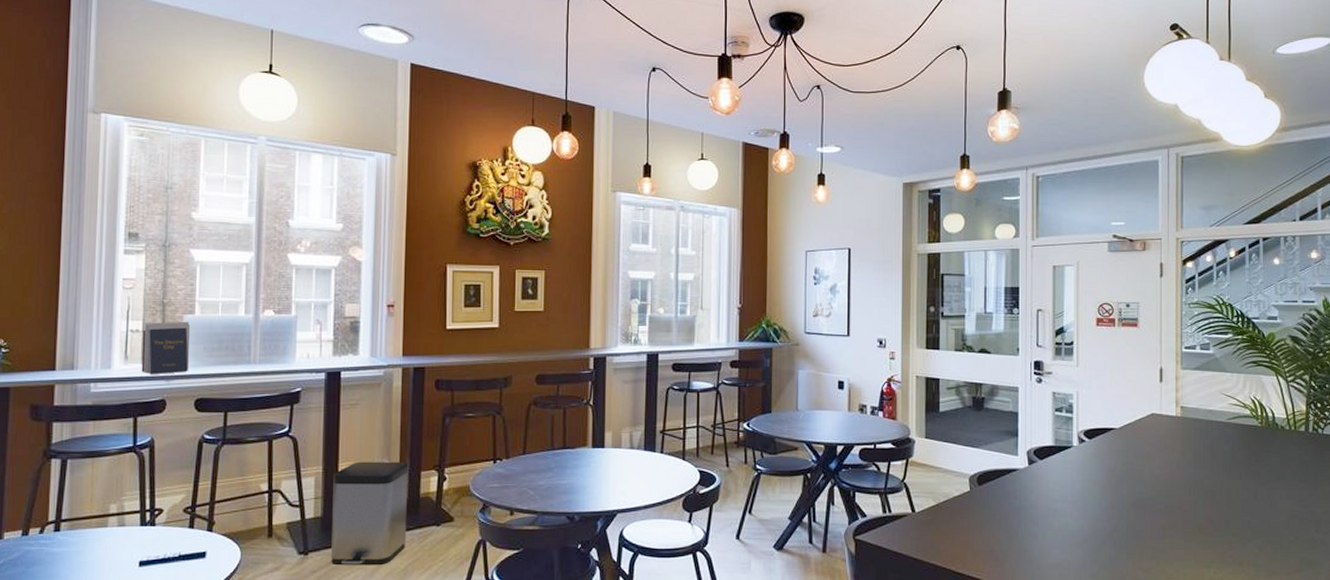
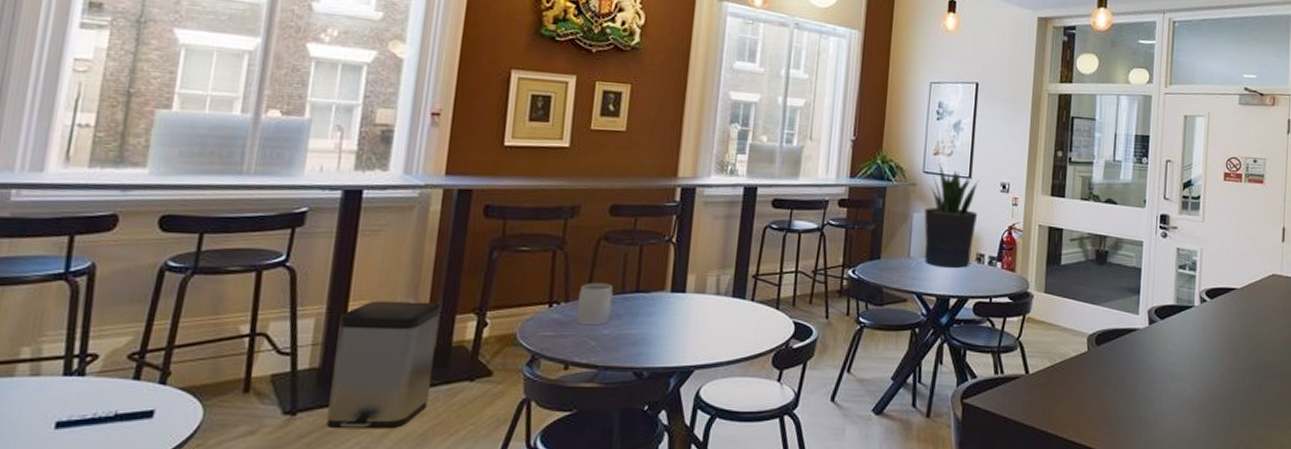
books: present [141,321,190,375] -> none [87,115,163,183]
mug: none [516,441,544,478] -> present [576,282,614,326]
planter: none [808,324,858,418] -> present [924,164,979,268]

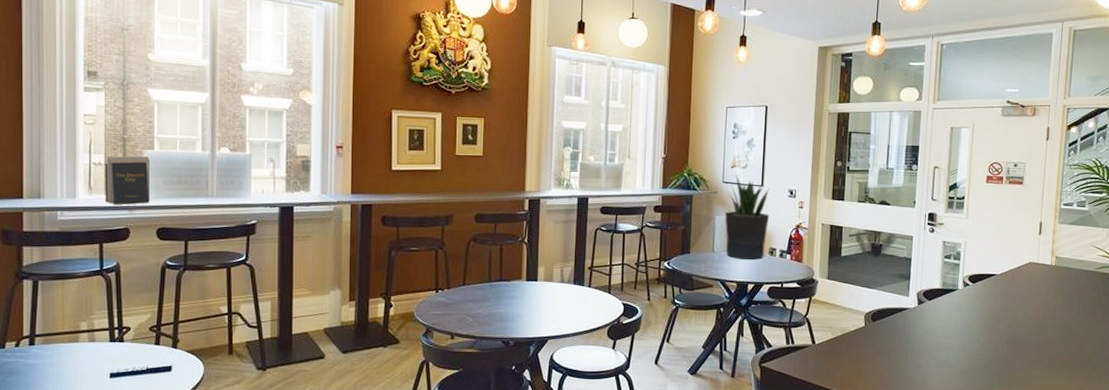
books: none [87,115,163,183] -> present [105,156,151,205]
pedal bin: present [326,300,441,429] -> none [287,288,358,381]
mug: present [576,282,614,326] -> none [456,274,483,306]

